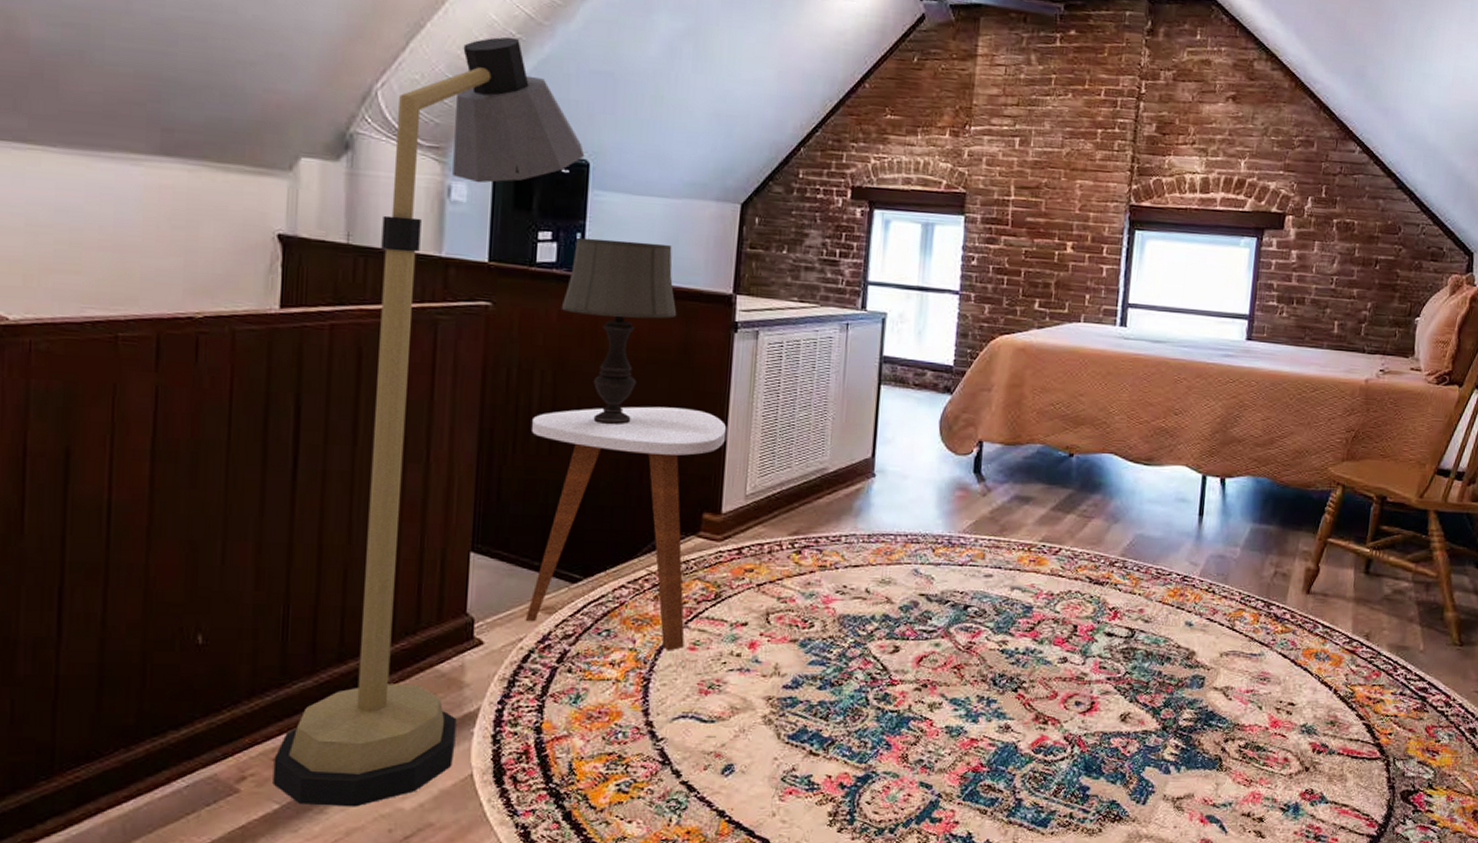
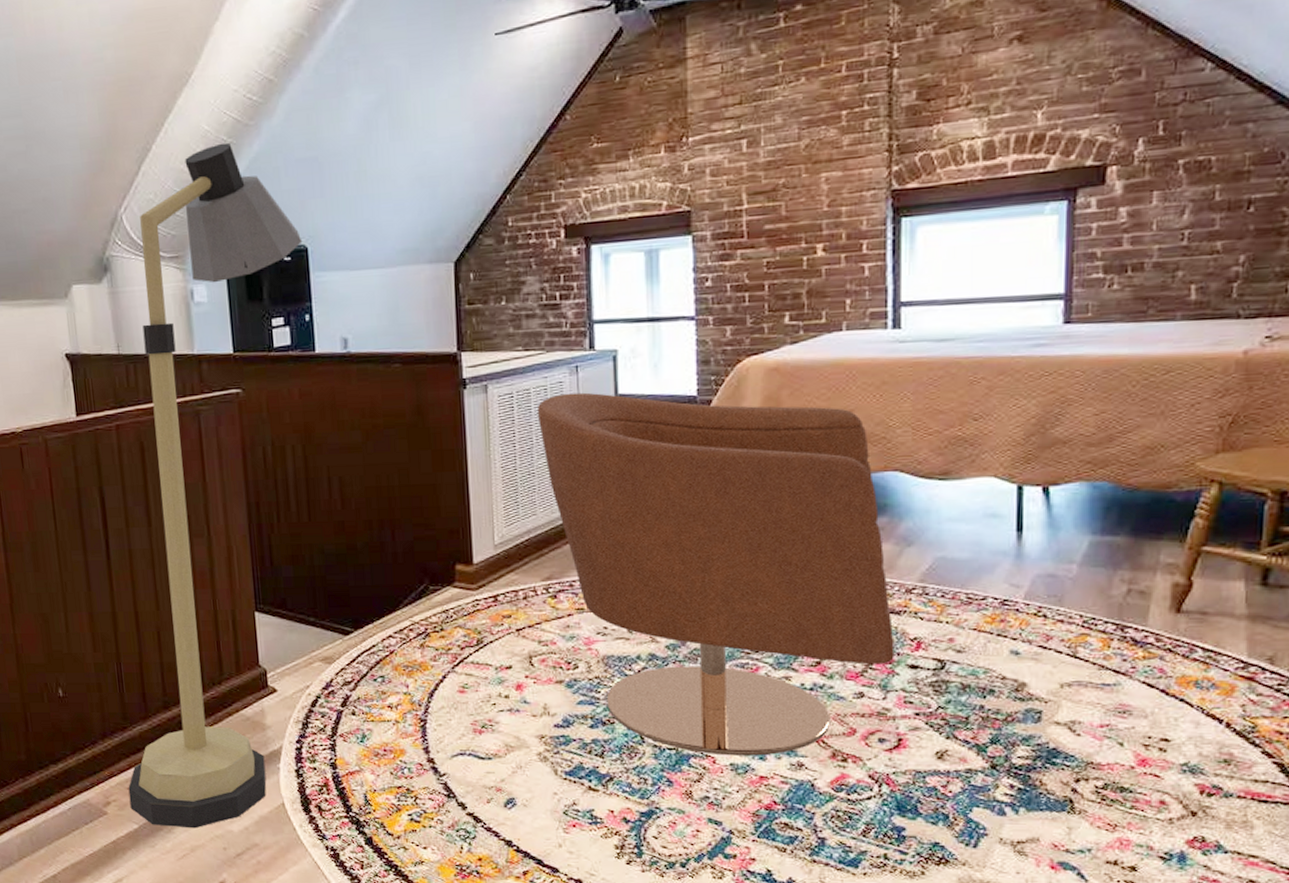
side table: present [525,406,727,651] -> none [291,467,469,694]
table lamp: present [561,237,677,426] -> none [301,313,407,490]
armchair: none [804,349,1097,718] -> present [538,392,894,756]

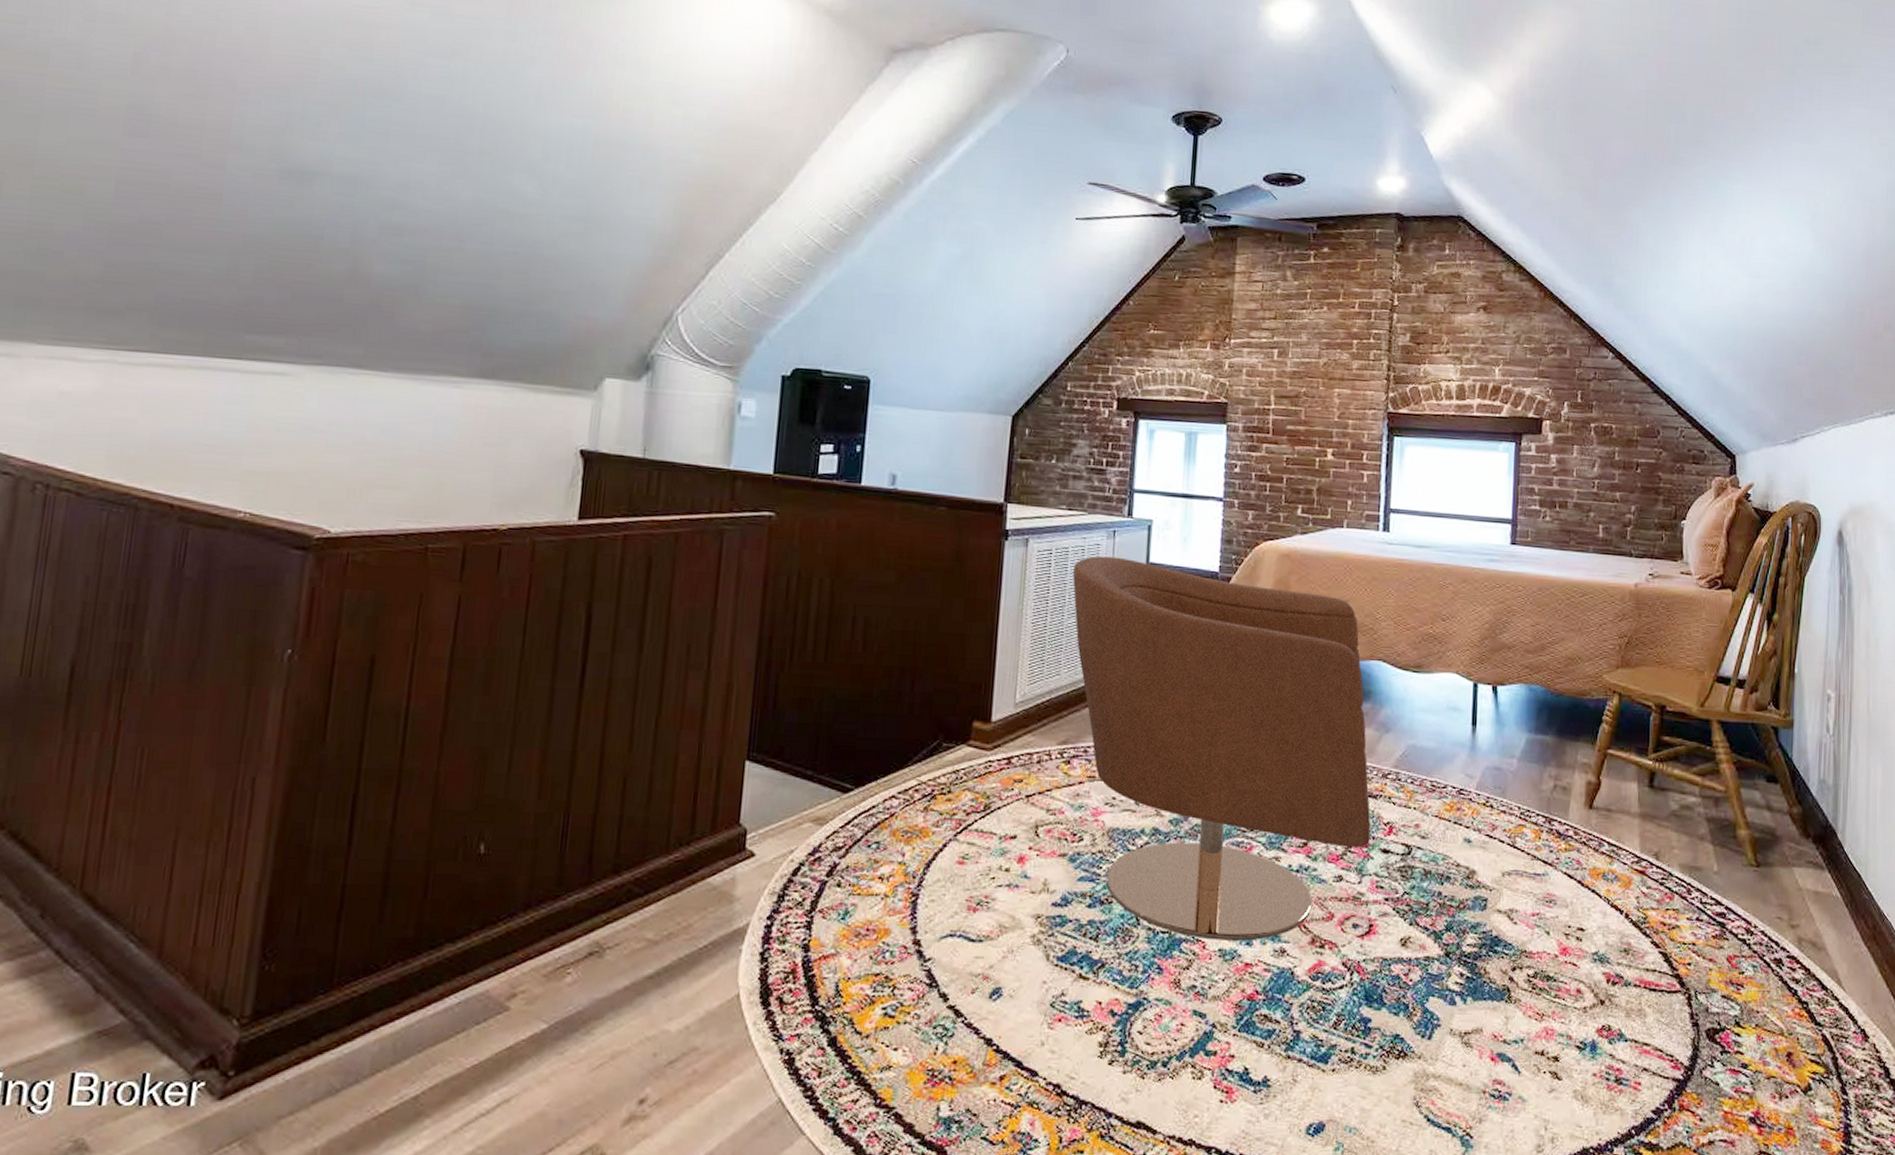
floor lamp: present [128,142,303,829] -> none [542,264,866,1028]

